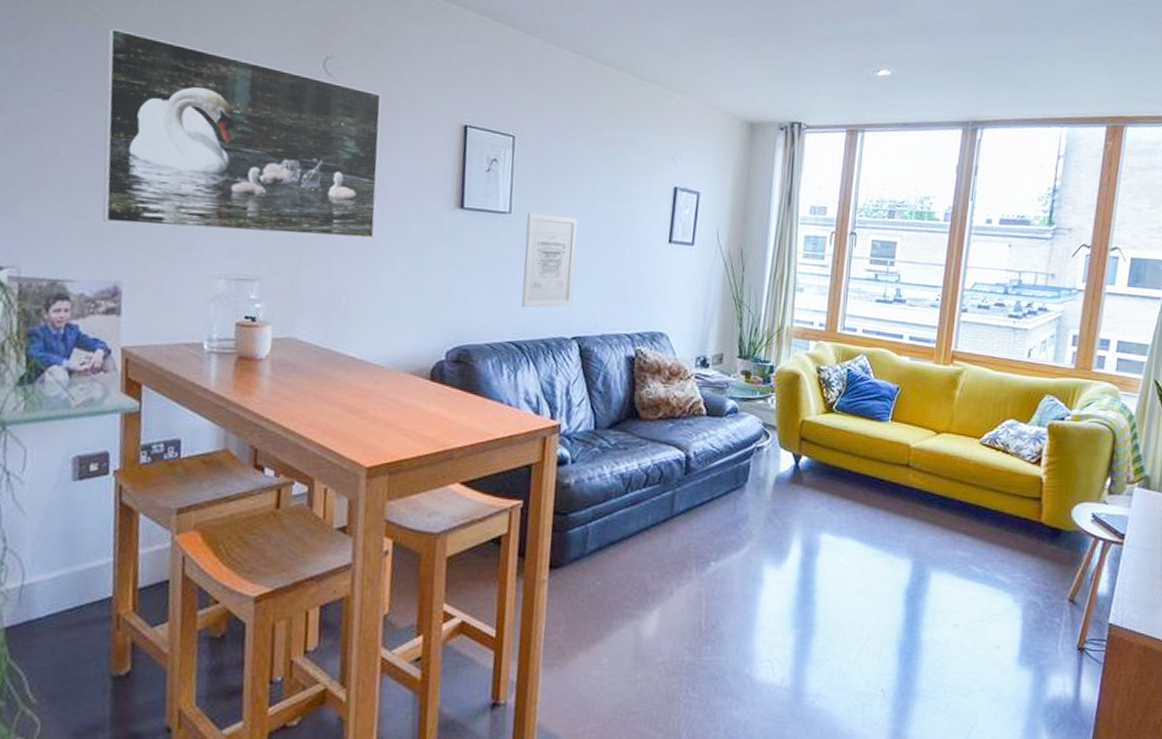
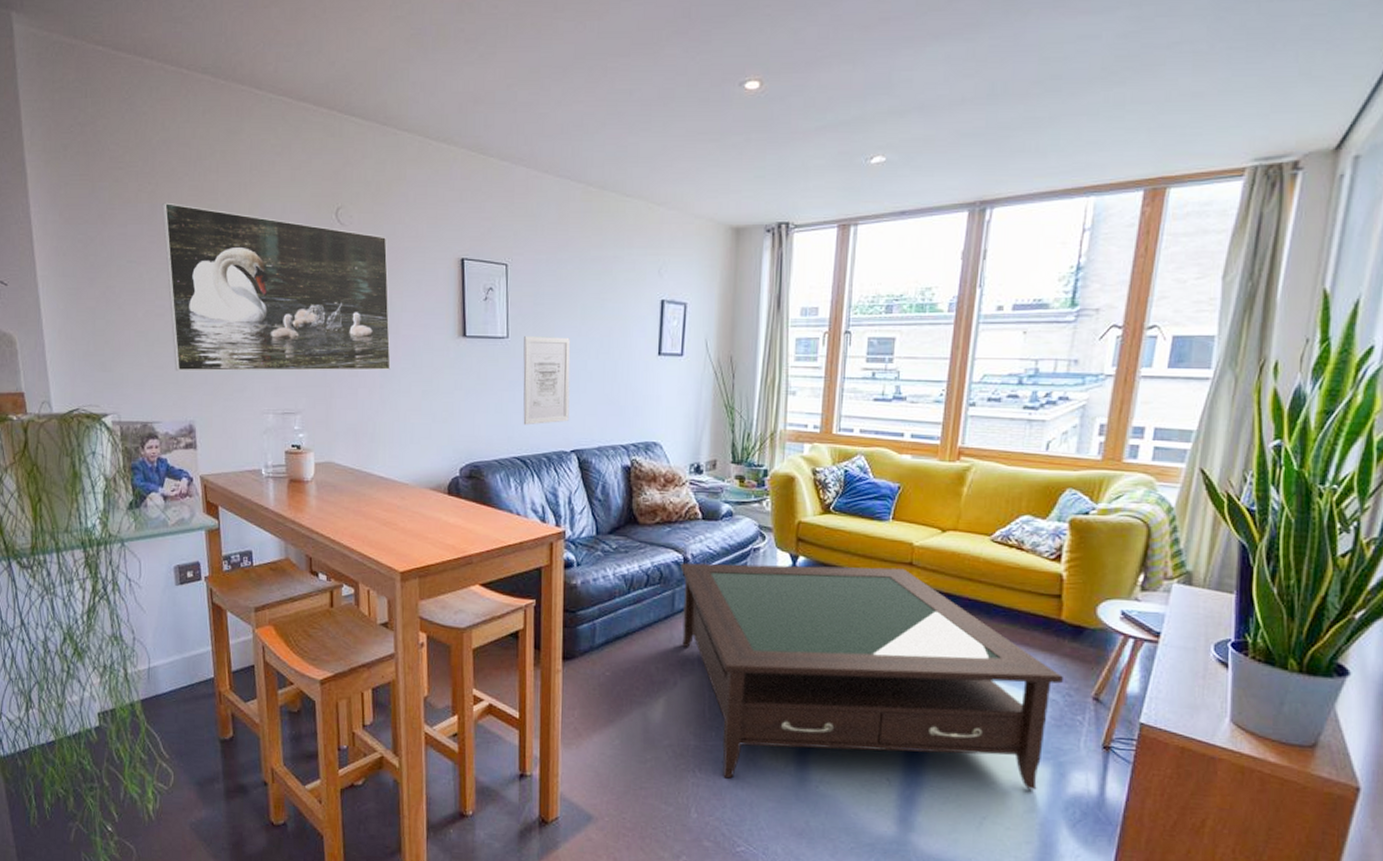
coffee table: none [680,461,1044,698] -> present [680,563,1064,790]

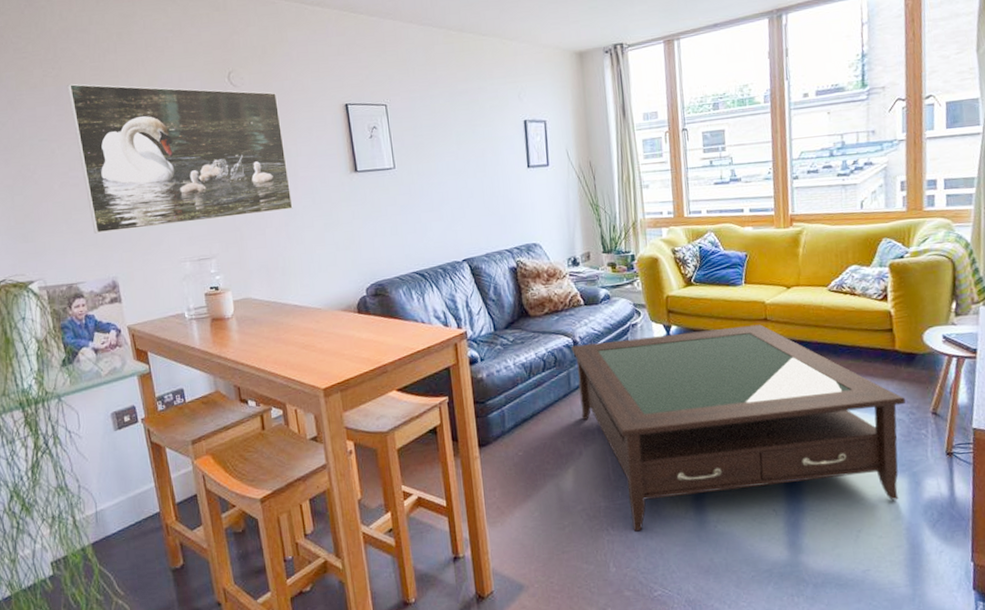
wall art: present [523,336,571,425] -> none [409,161,457,243]

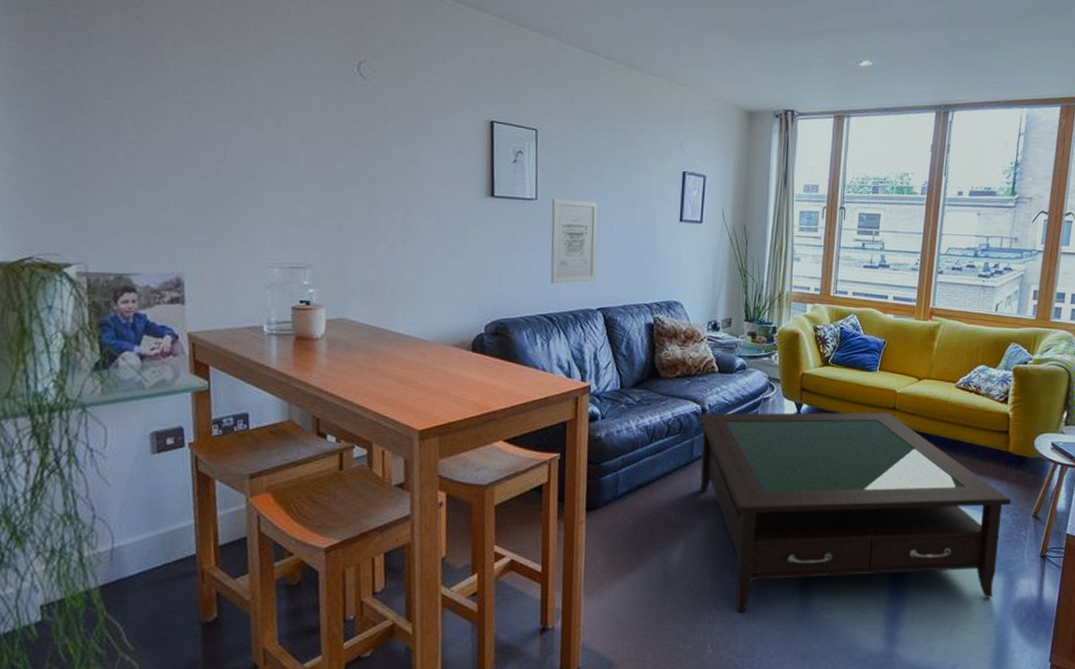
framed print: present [67,83,293,234] -> none [152,38,414,227]
wall art: none [409,161,457,243] -> present [550,199,598,284]

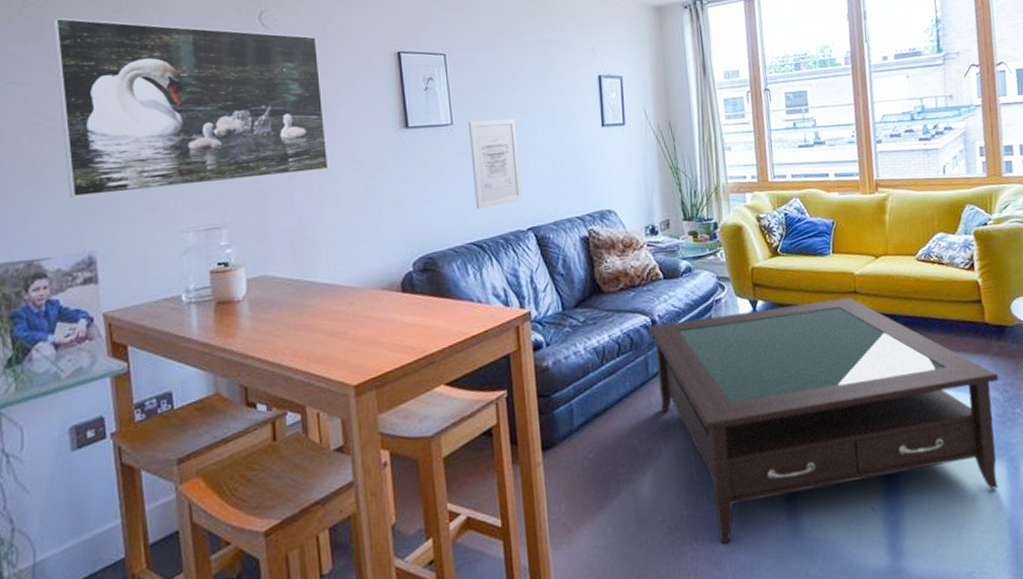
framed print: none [152,38,414,227] -> present [53,17,329,198]

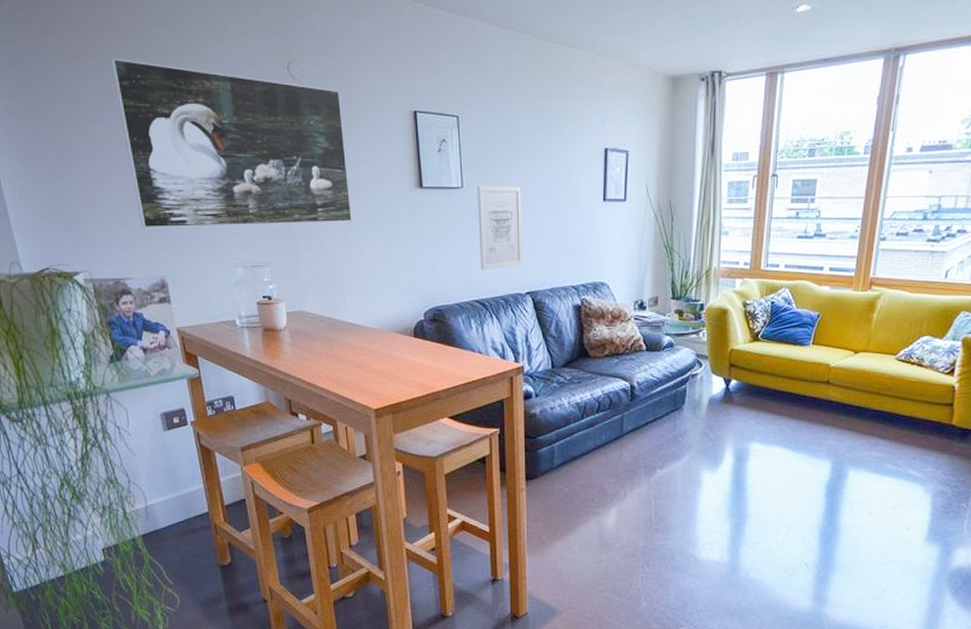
coffee table: present [649,297,999,544] -> none [628,387,953,572]

